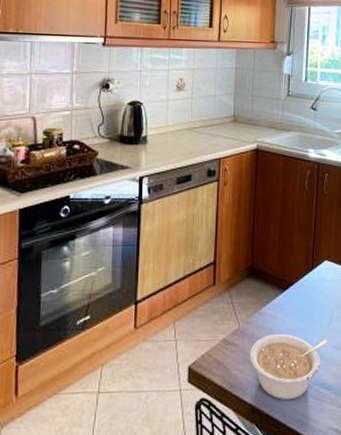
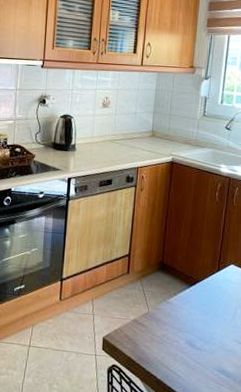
legume: present [250,334,328,401] -> none [157,321,230,380]

